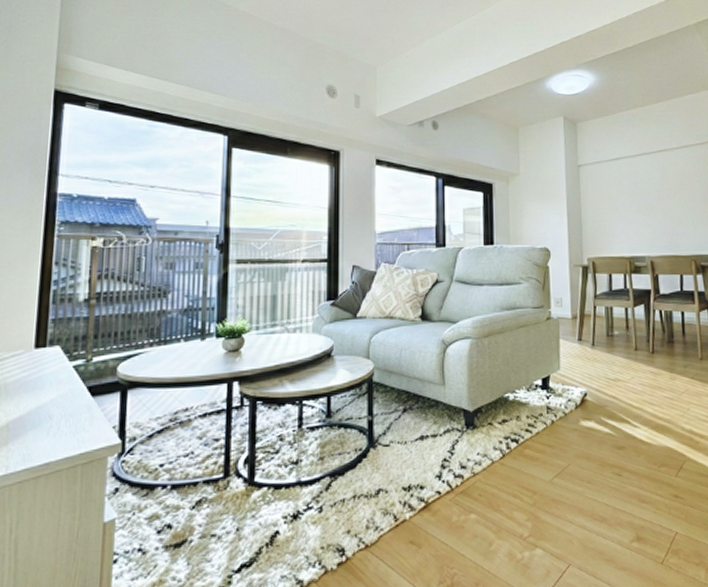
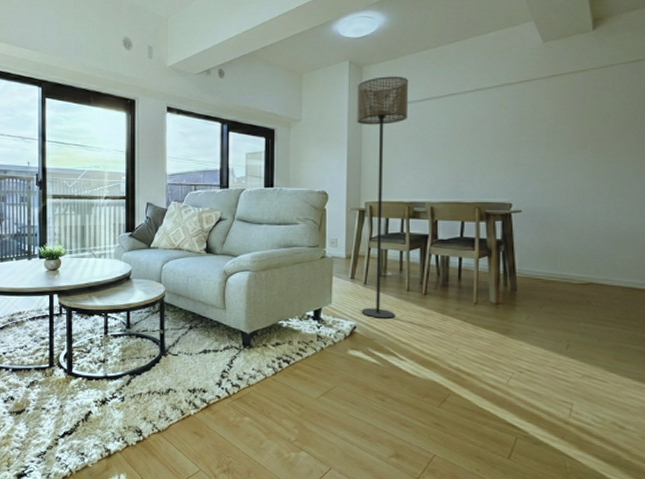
floor lamp: none [572,132,625,382] -> present [357,76,409,319]

